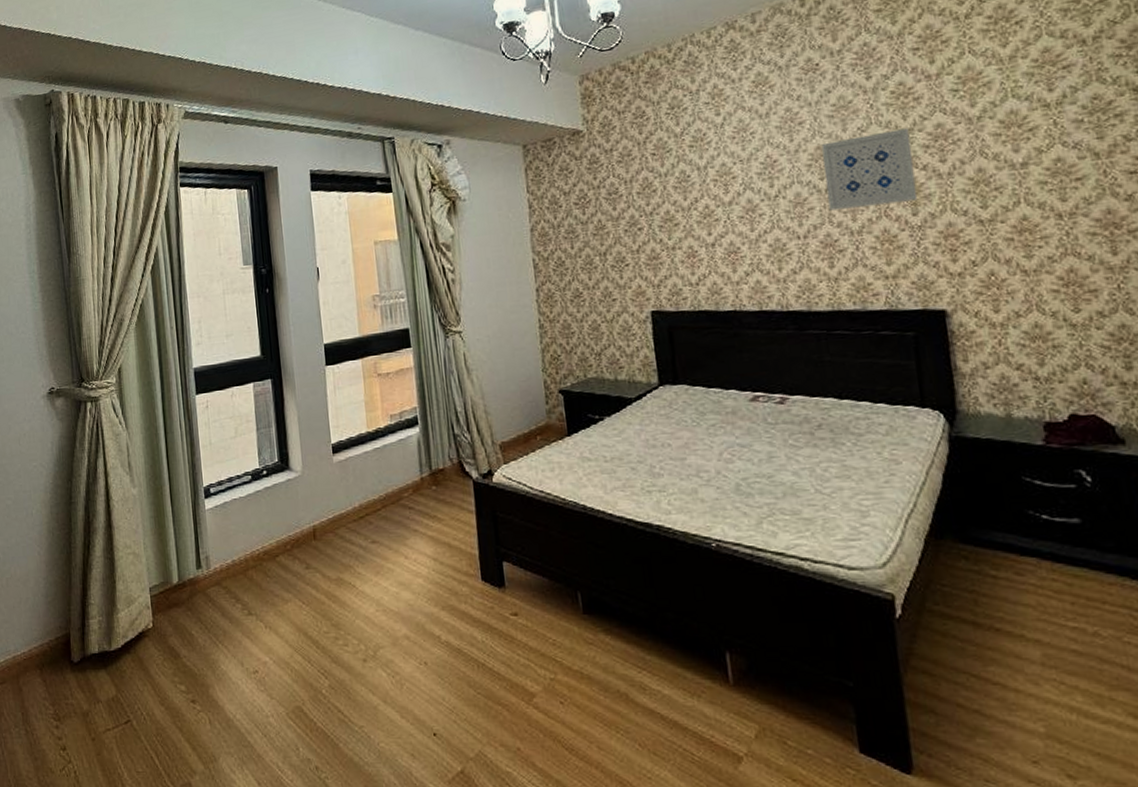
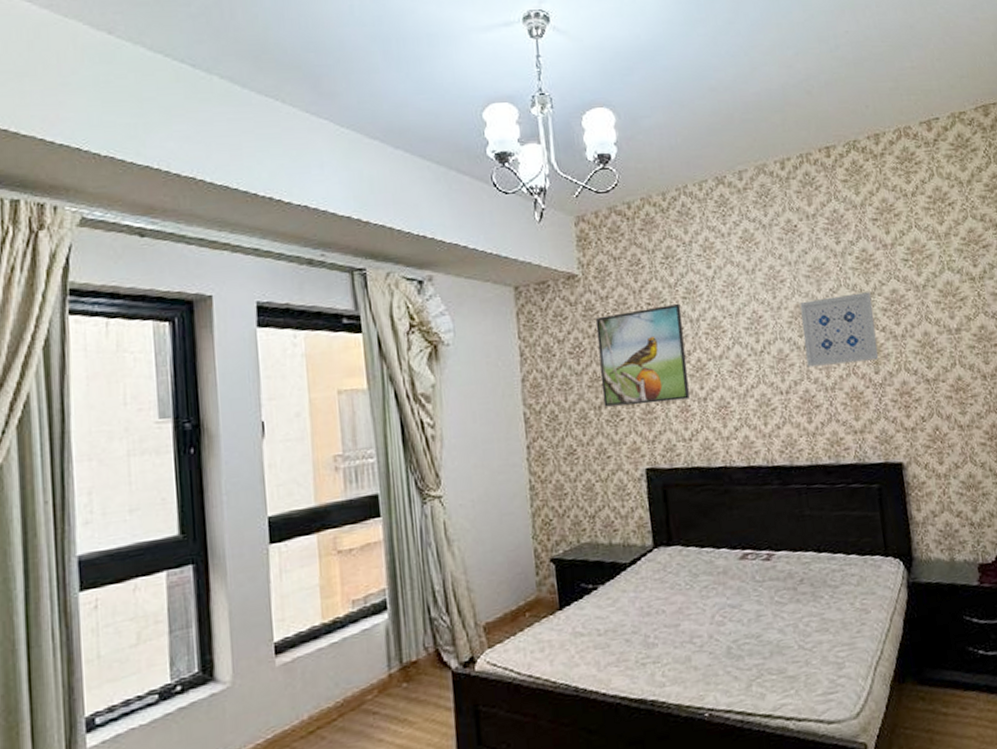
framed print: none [600,151,697,254] -> present [595,303,690,407]

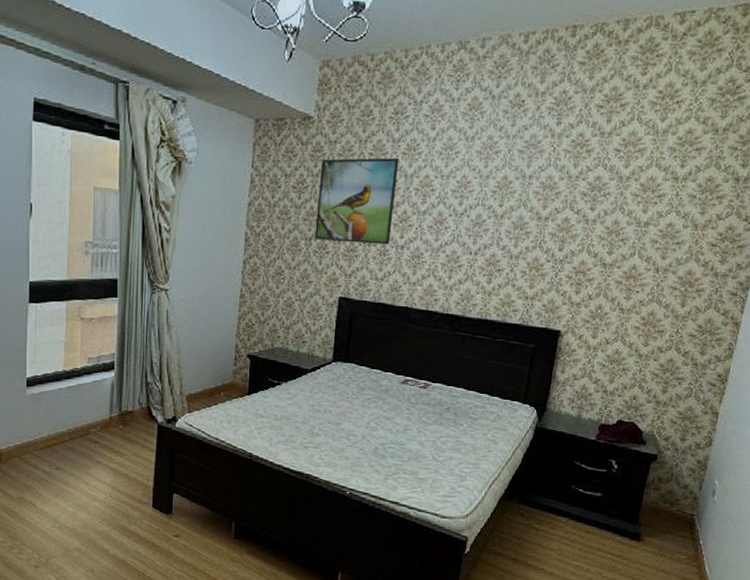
wall art: present [800,292,879,367] -> none [500,174,576,238]

